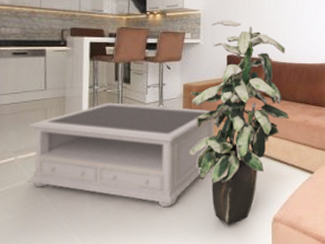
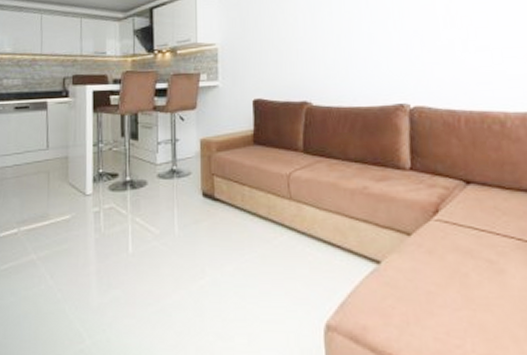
coffee table: present [27,102,214,208] -> none [30,163,241,300]
indoor plant: present [189,20,289,226] -> none [208,54,340,331]

